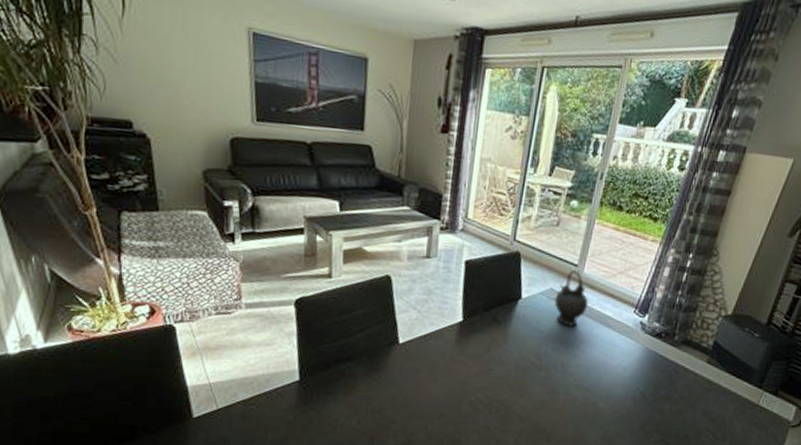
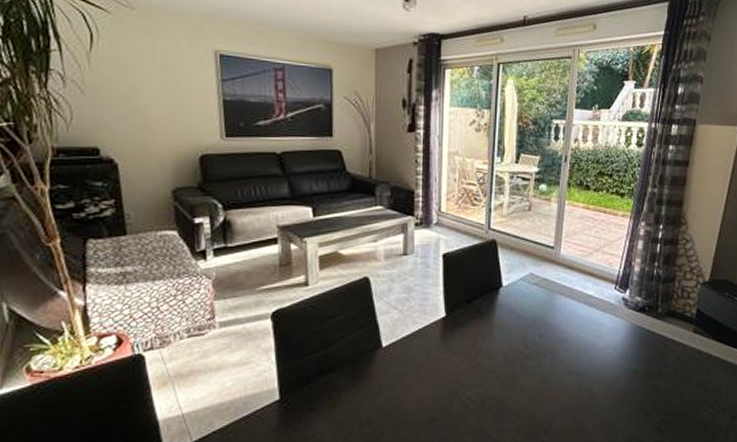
teapot: present [554,270,589,326] -> none [535,253,569,310]

